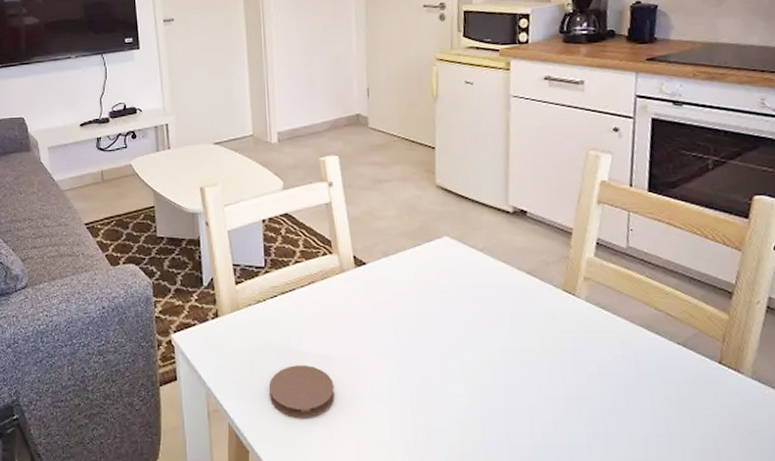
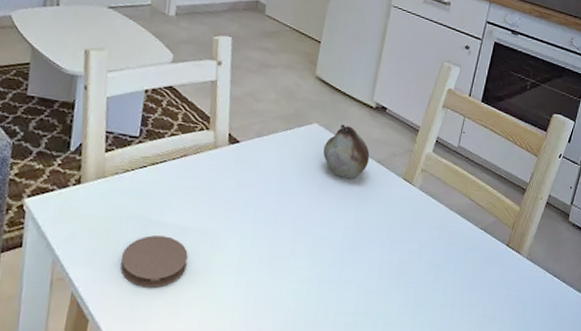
fruit: none [460,235,516,294] -> present [323,124,370,179]

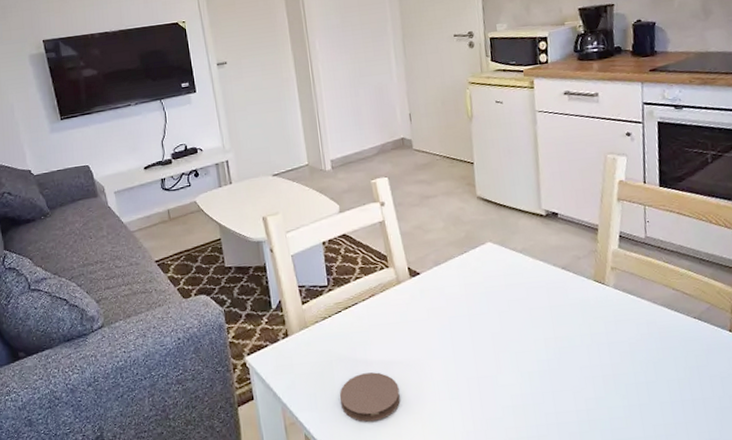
fruit: present [323,124,370,179] -> none [503,238,553,290]

